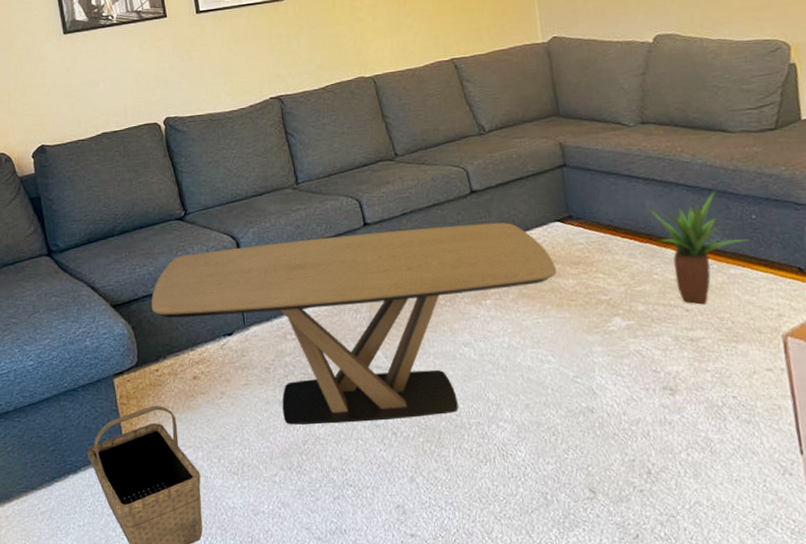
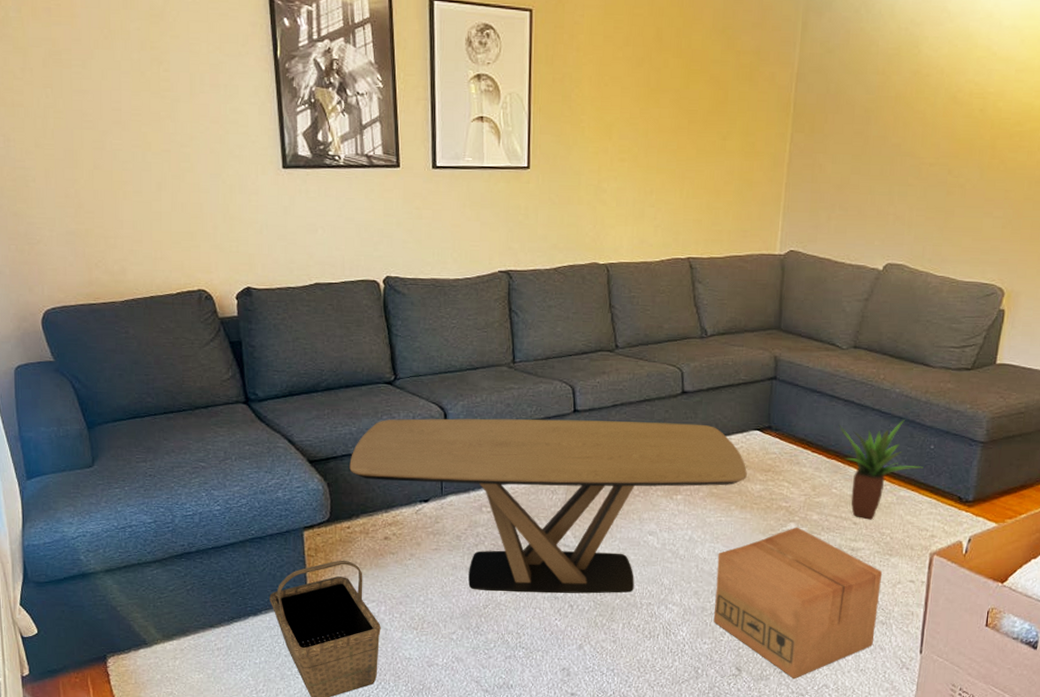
cardboard box: none [542,321,742,498] -> present [713,527,883,679]

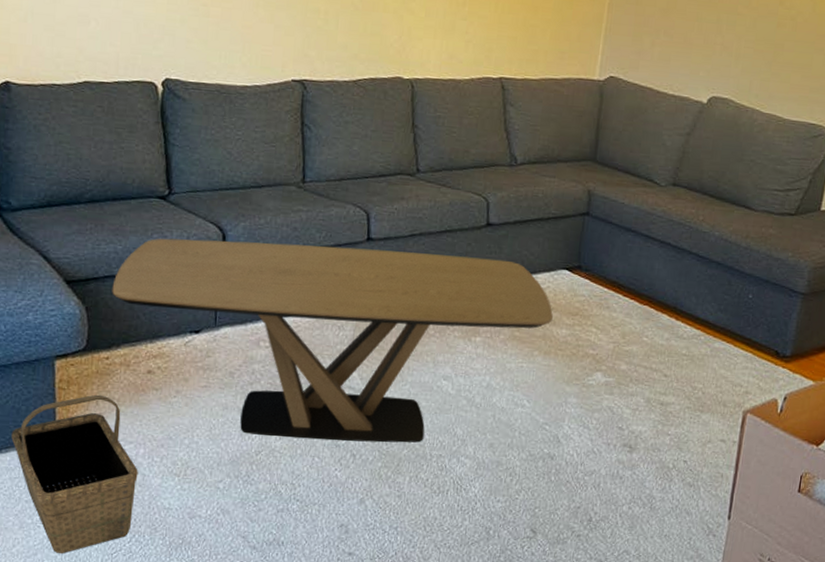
cardboard box: present [713,527,883,679] -> none [508,377,693,544]
potted plant: present [838,419,924,520] -> none [652,265,741,372]

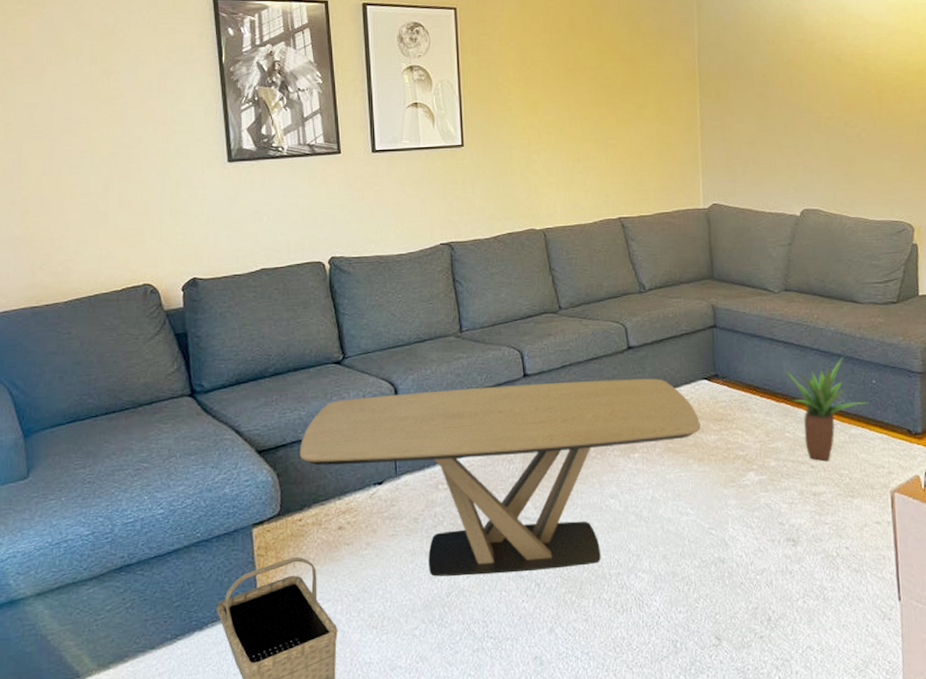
potted plant: none [652,265,741,372] -> present [782,356,869,462]

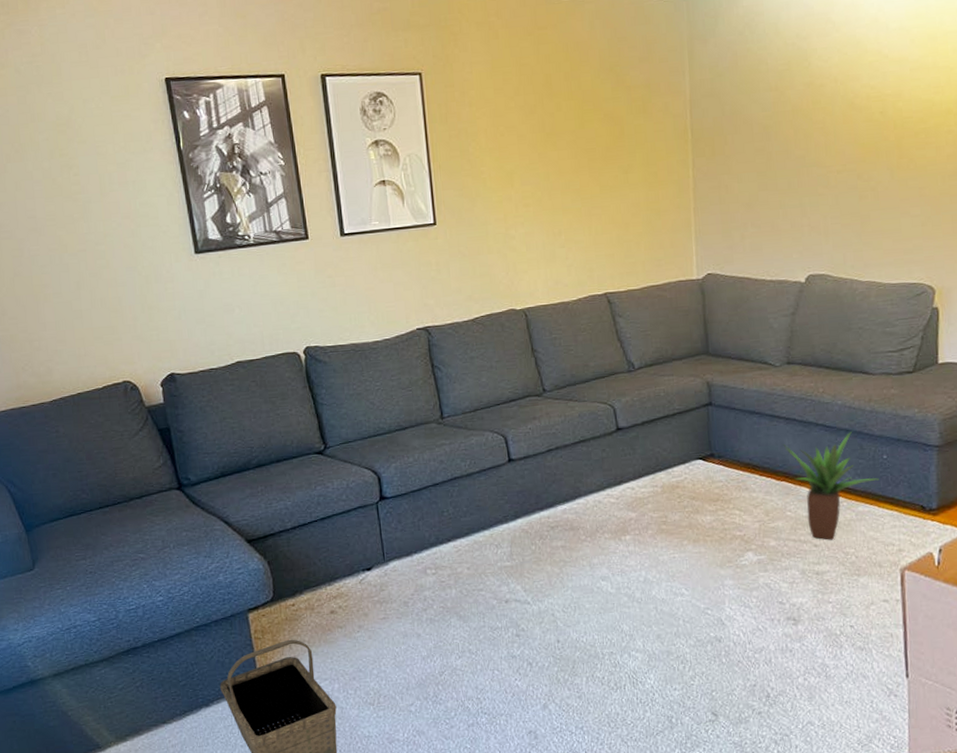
coffee table: present [299,378,701,577] -> none [288,459,695,657]

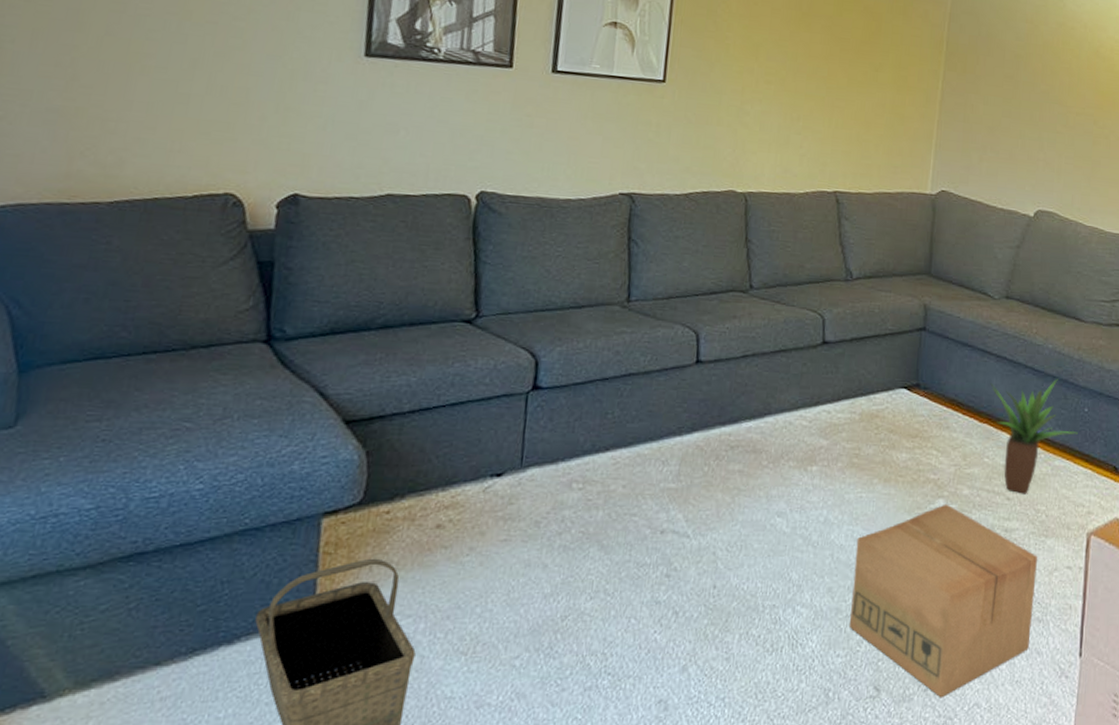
cardboard box: none [676,555,855,719] -> present [848,504,1038,698]

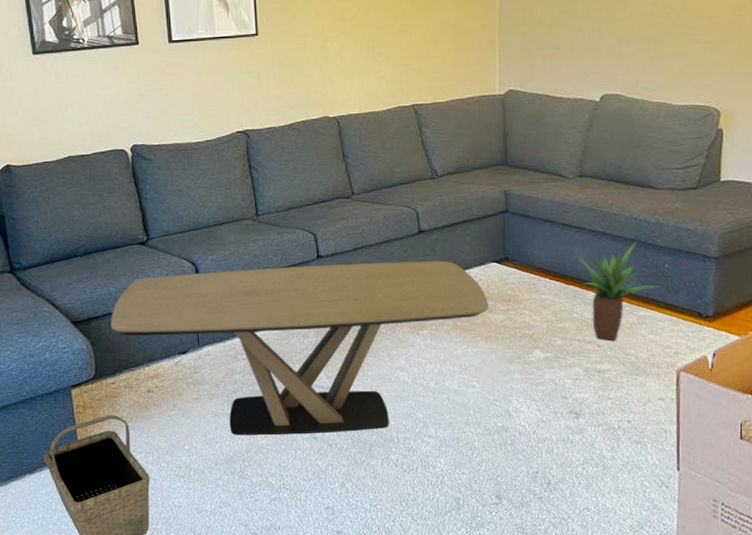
coffee table: none [400,367,892,597] -> present [110,260,489,436]
cardboard box: present [848,504,1038,698] -> none [468,353,632,504]

